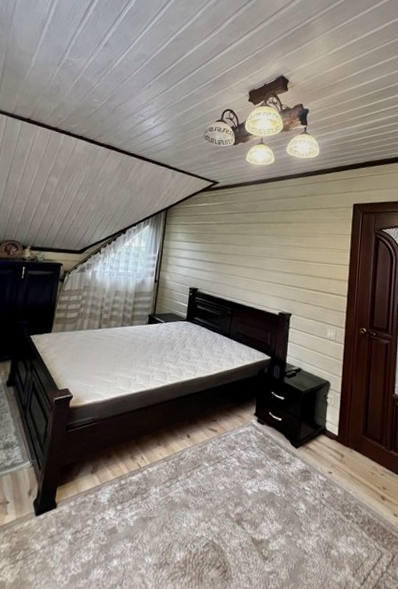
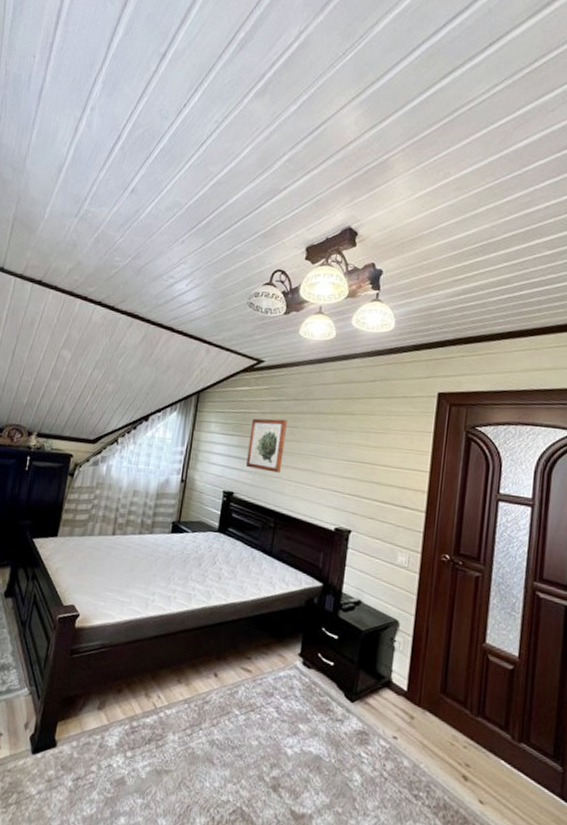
wall art: none [207,228,239,271] -> present [246,418,287,473]

